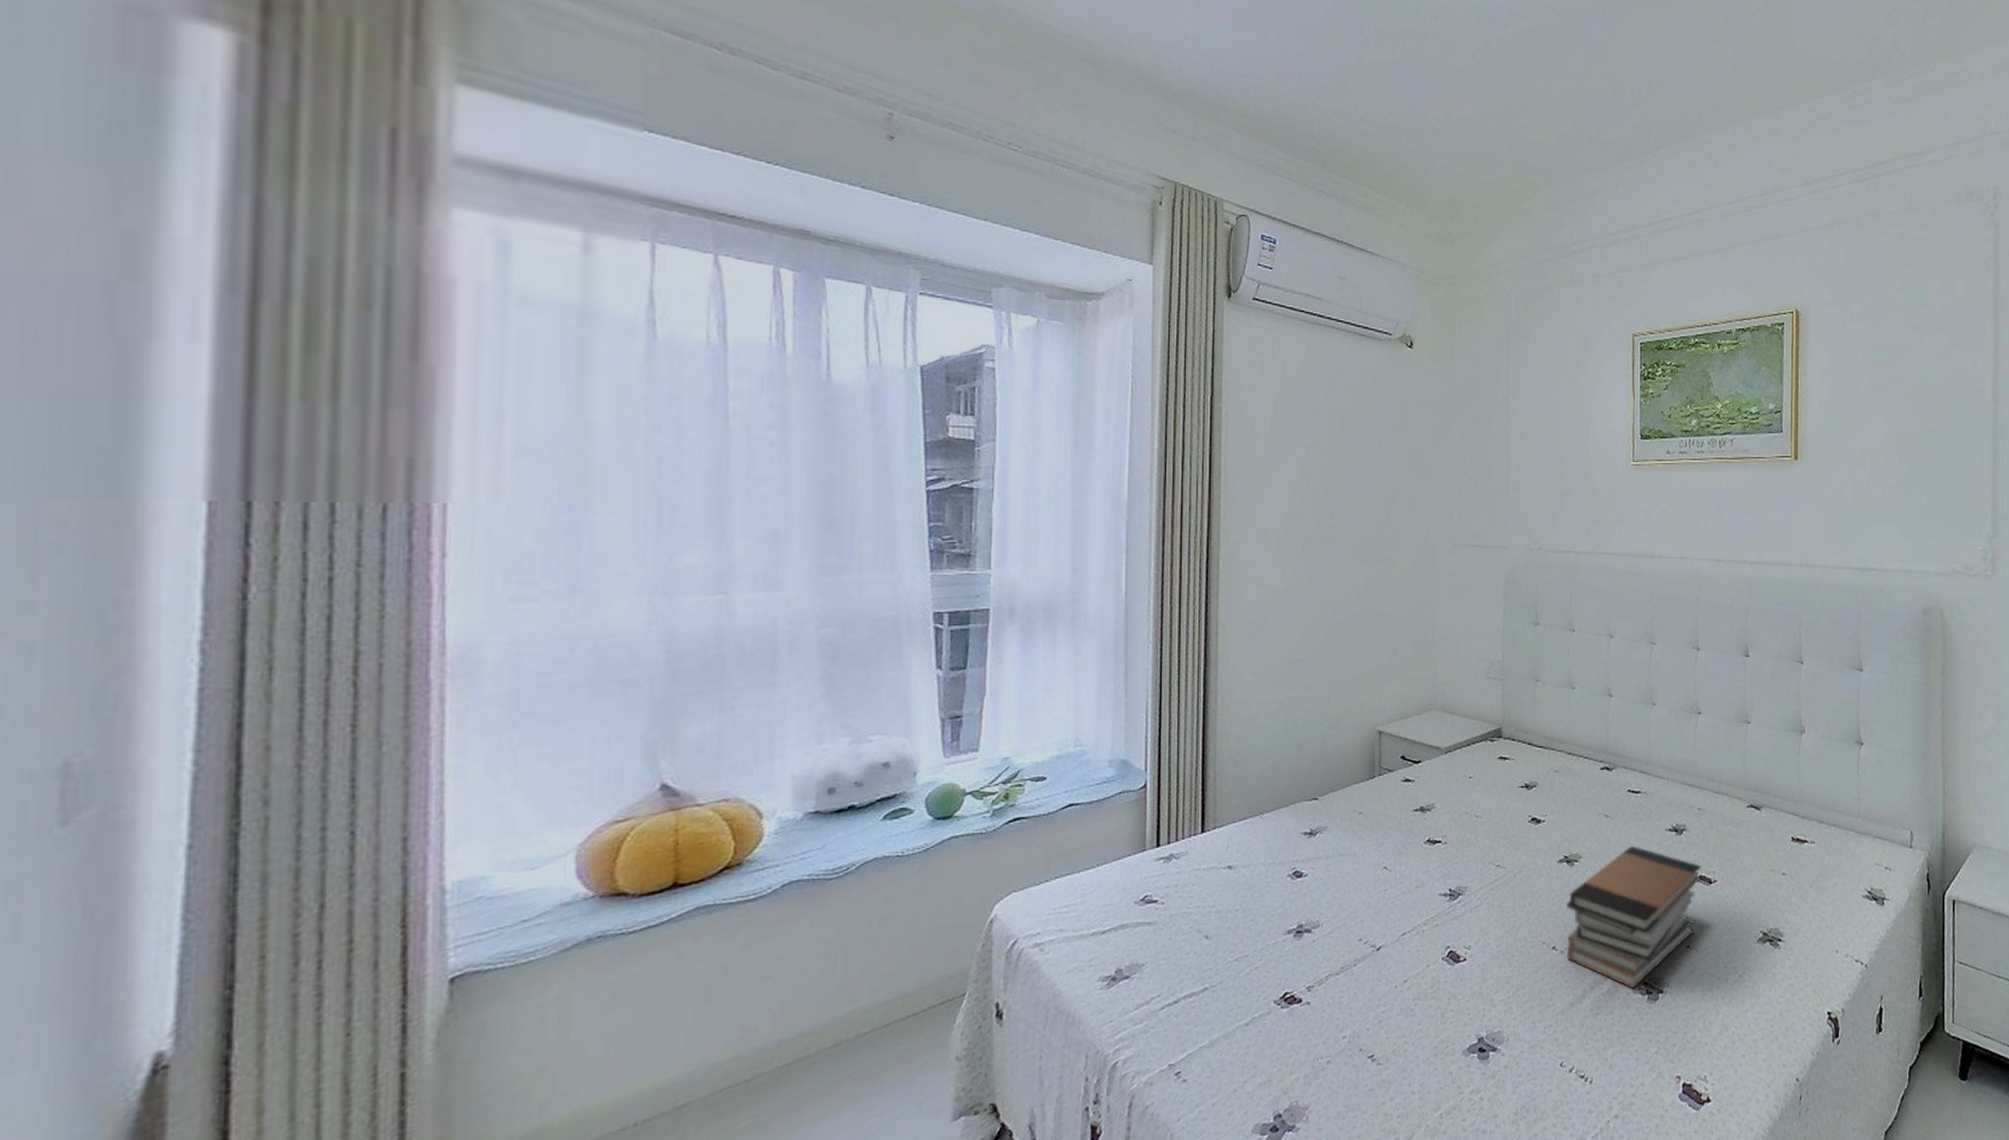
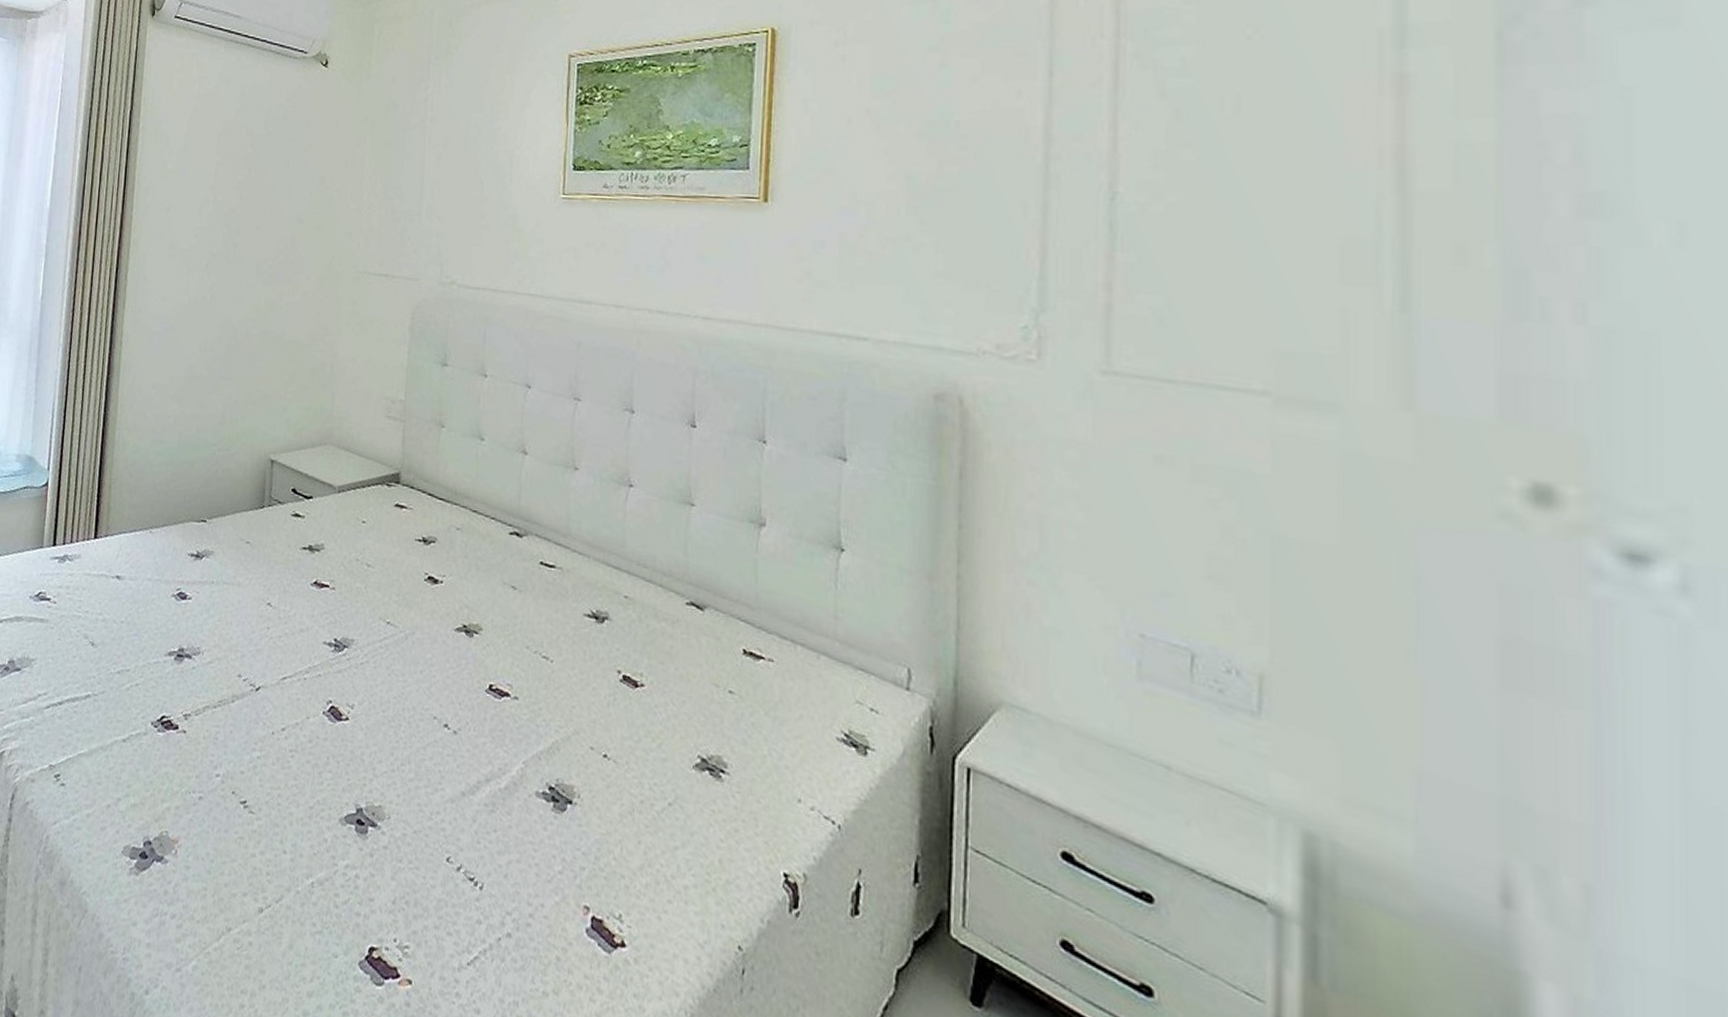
book stack: present [1566,845,1701,989] -> none [460,625,626,792]

